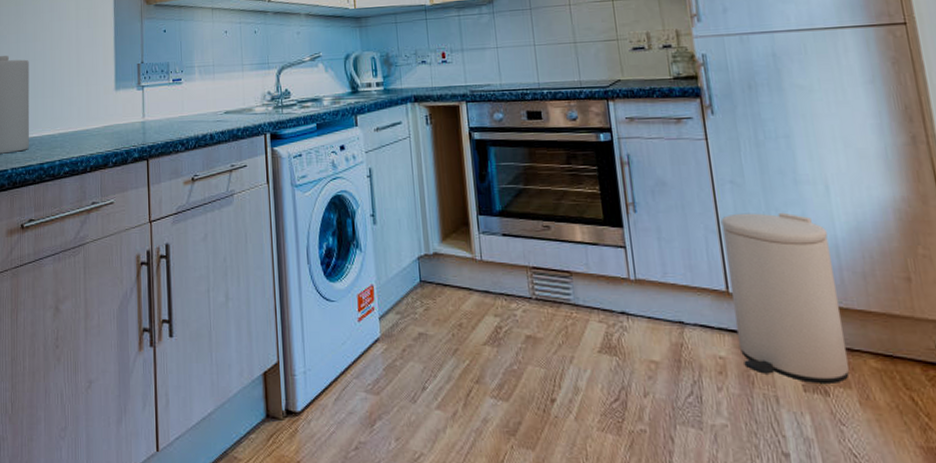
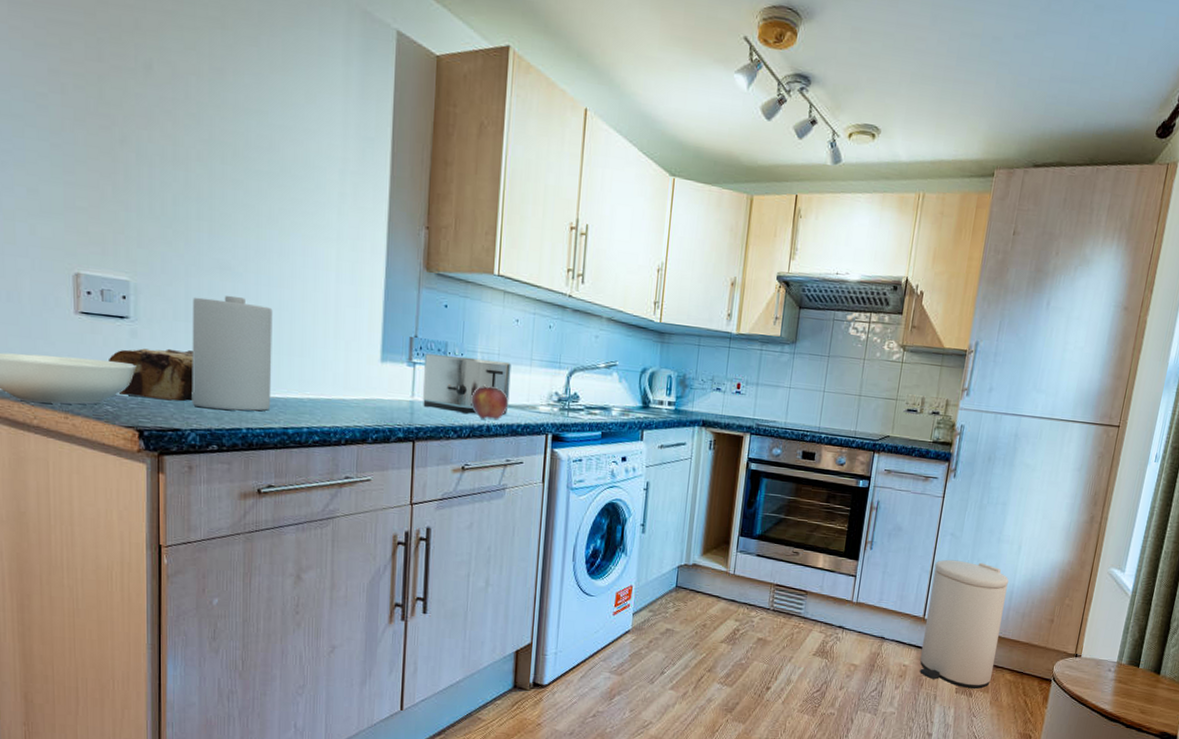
toaster: none [150,71,227,127] -> present [422,352,512,415]
fruit: none [193,95,227,129] -> present [471,385,509,420]

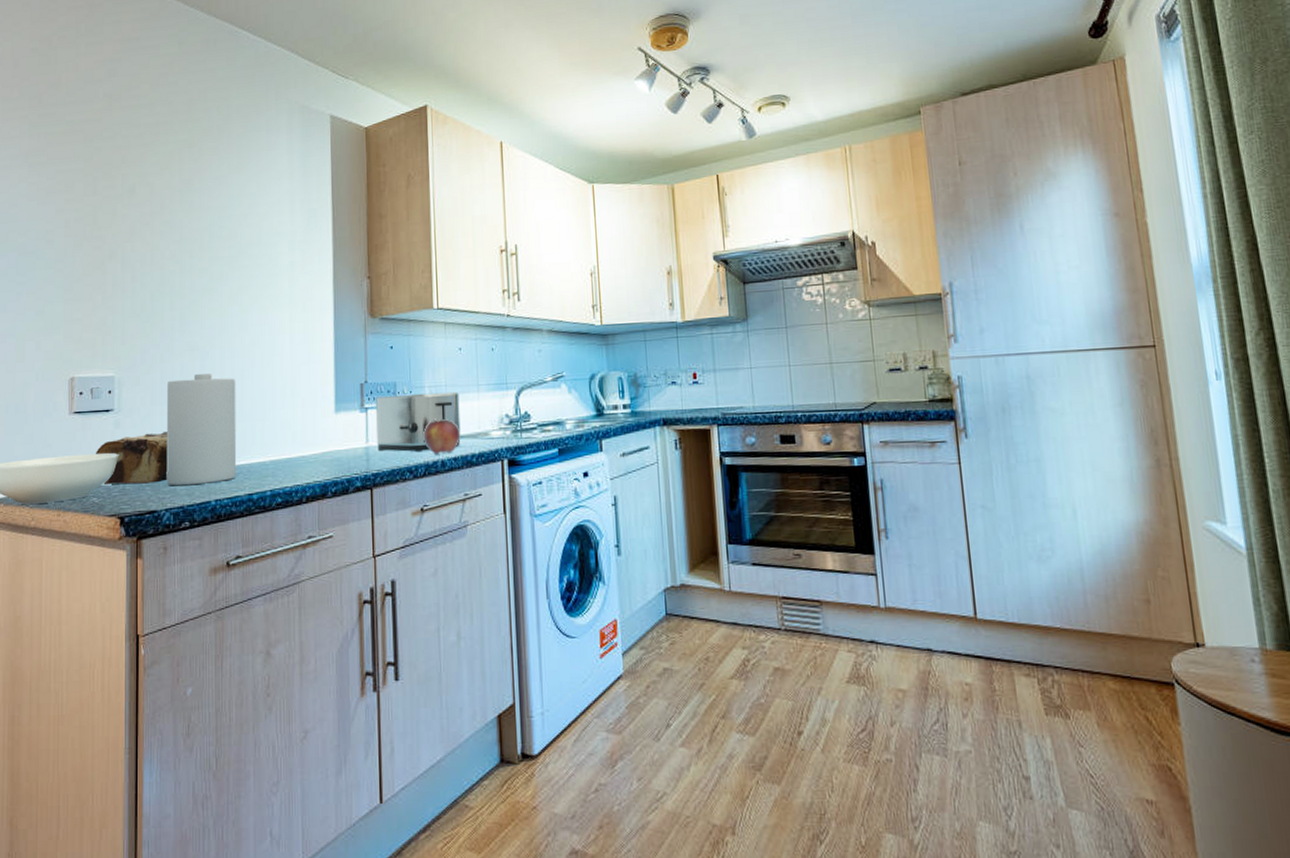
pedal bin: present [920,559,1009,689] -> none [971,537,1090,706]

